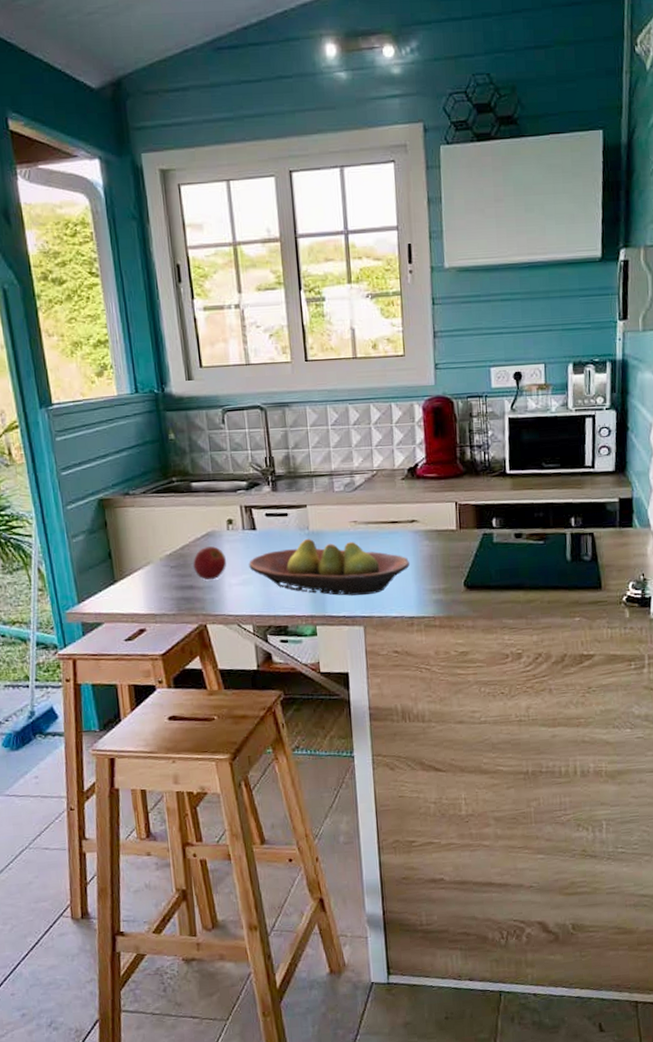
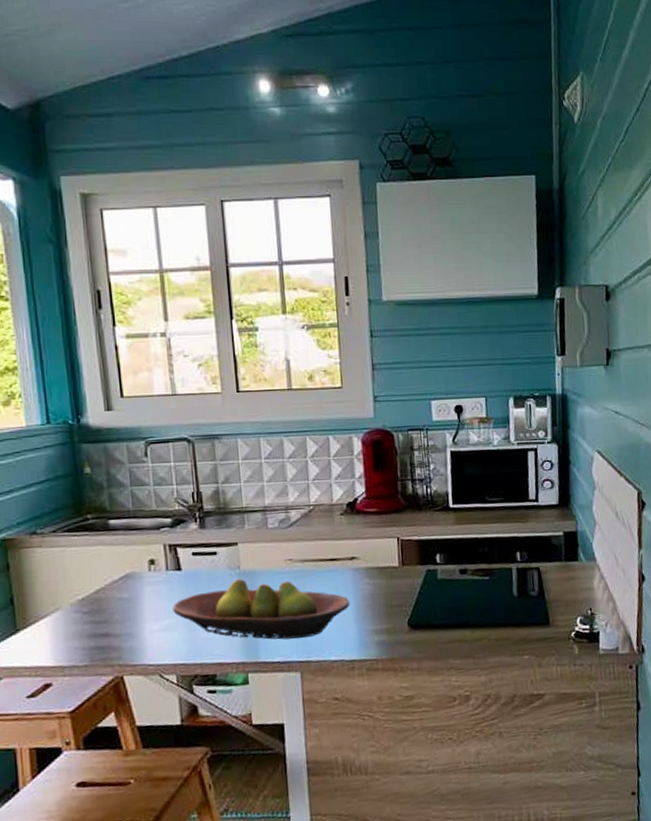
apple: present [192,546,226,581] -> none [108,589,147,627]

